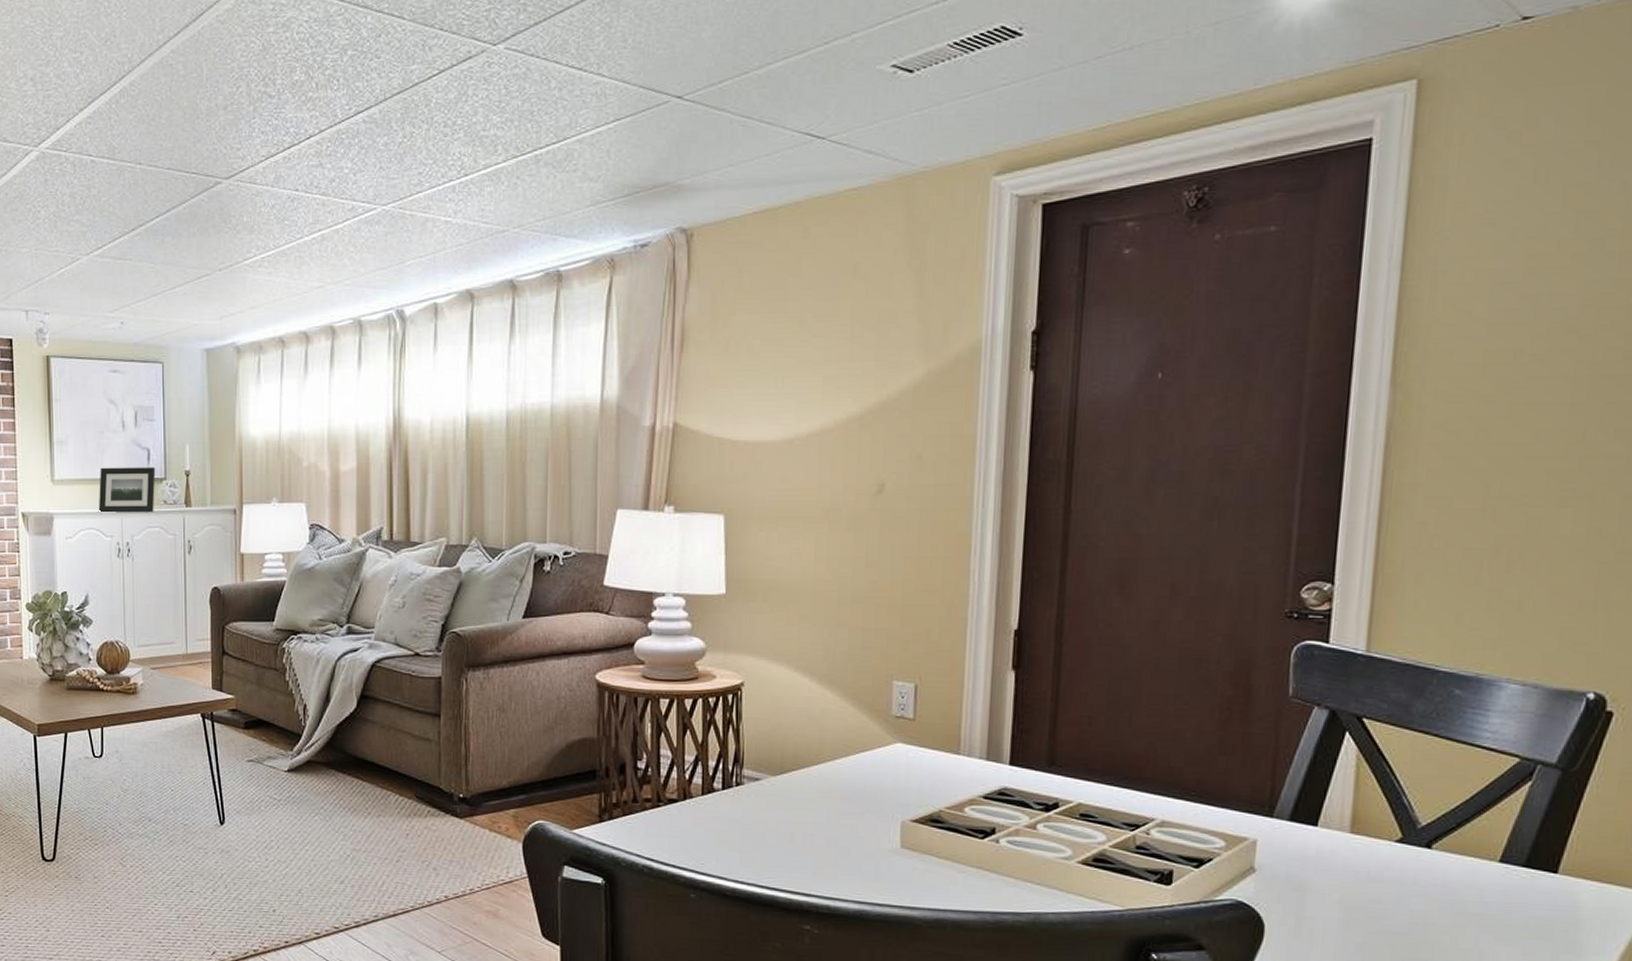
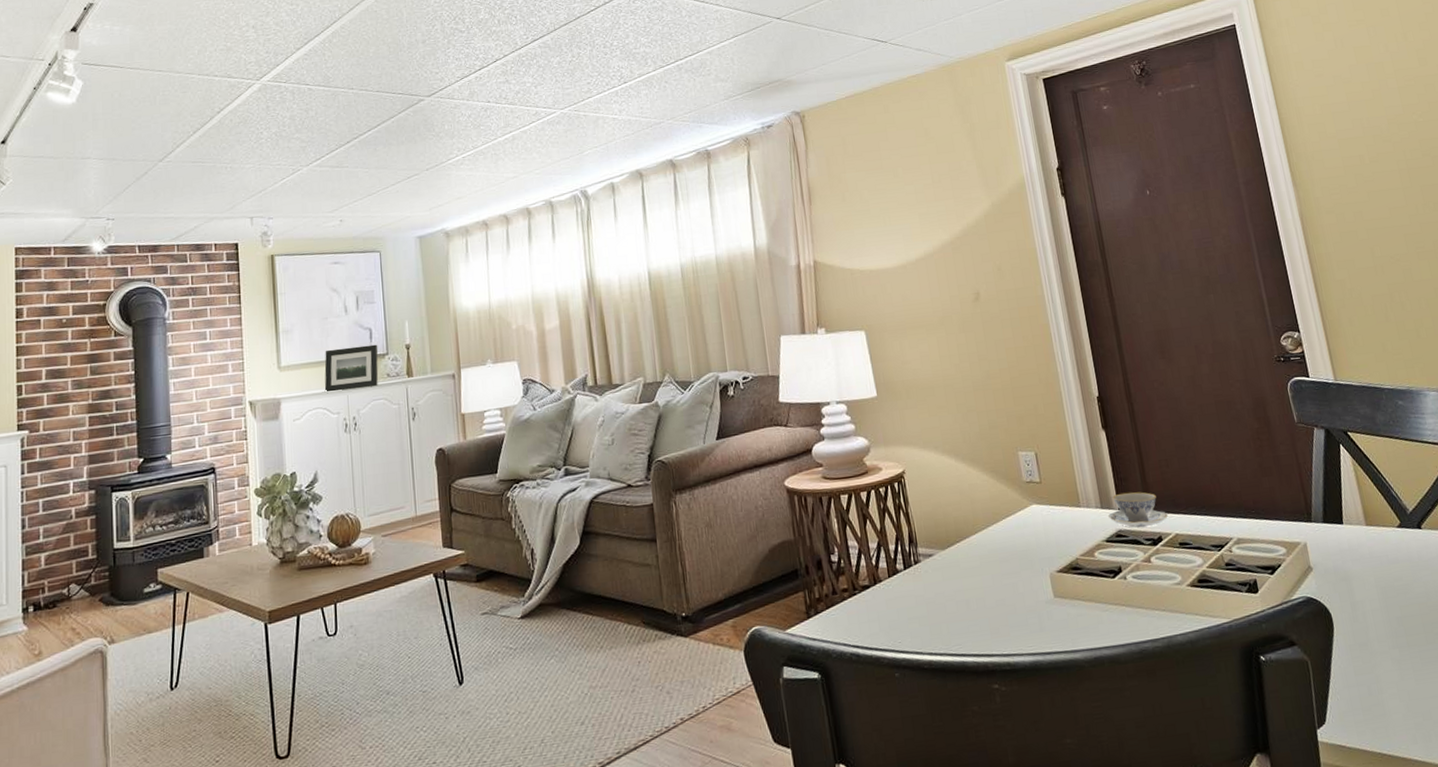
teacup: none [994,746,1074,790] -> present [1108,492,1168,528]

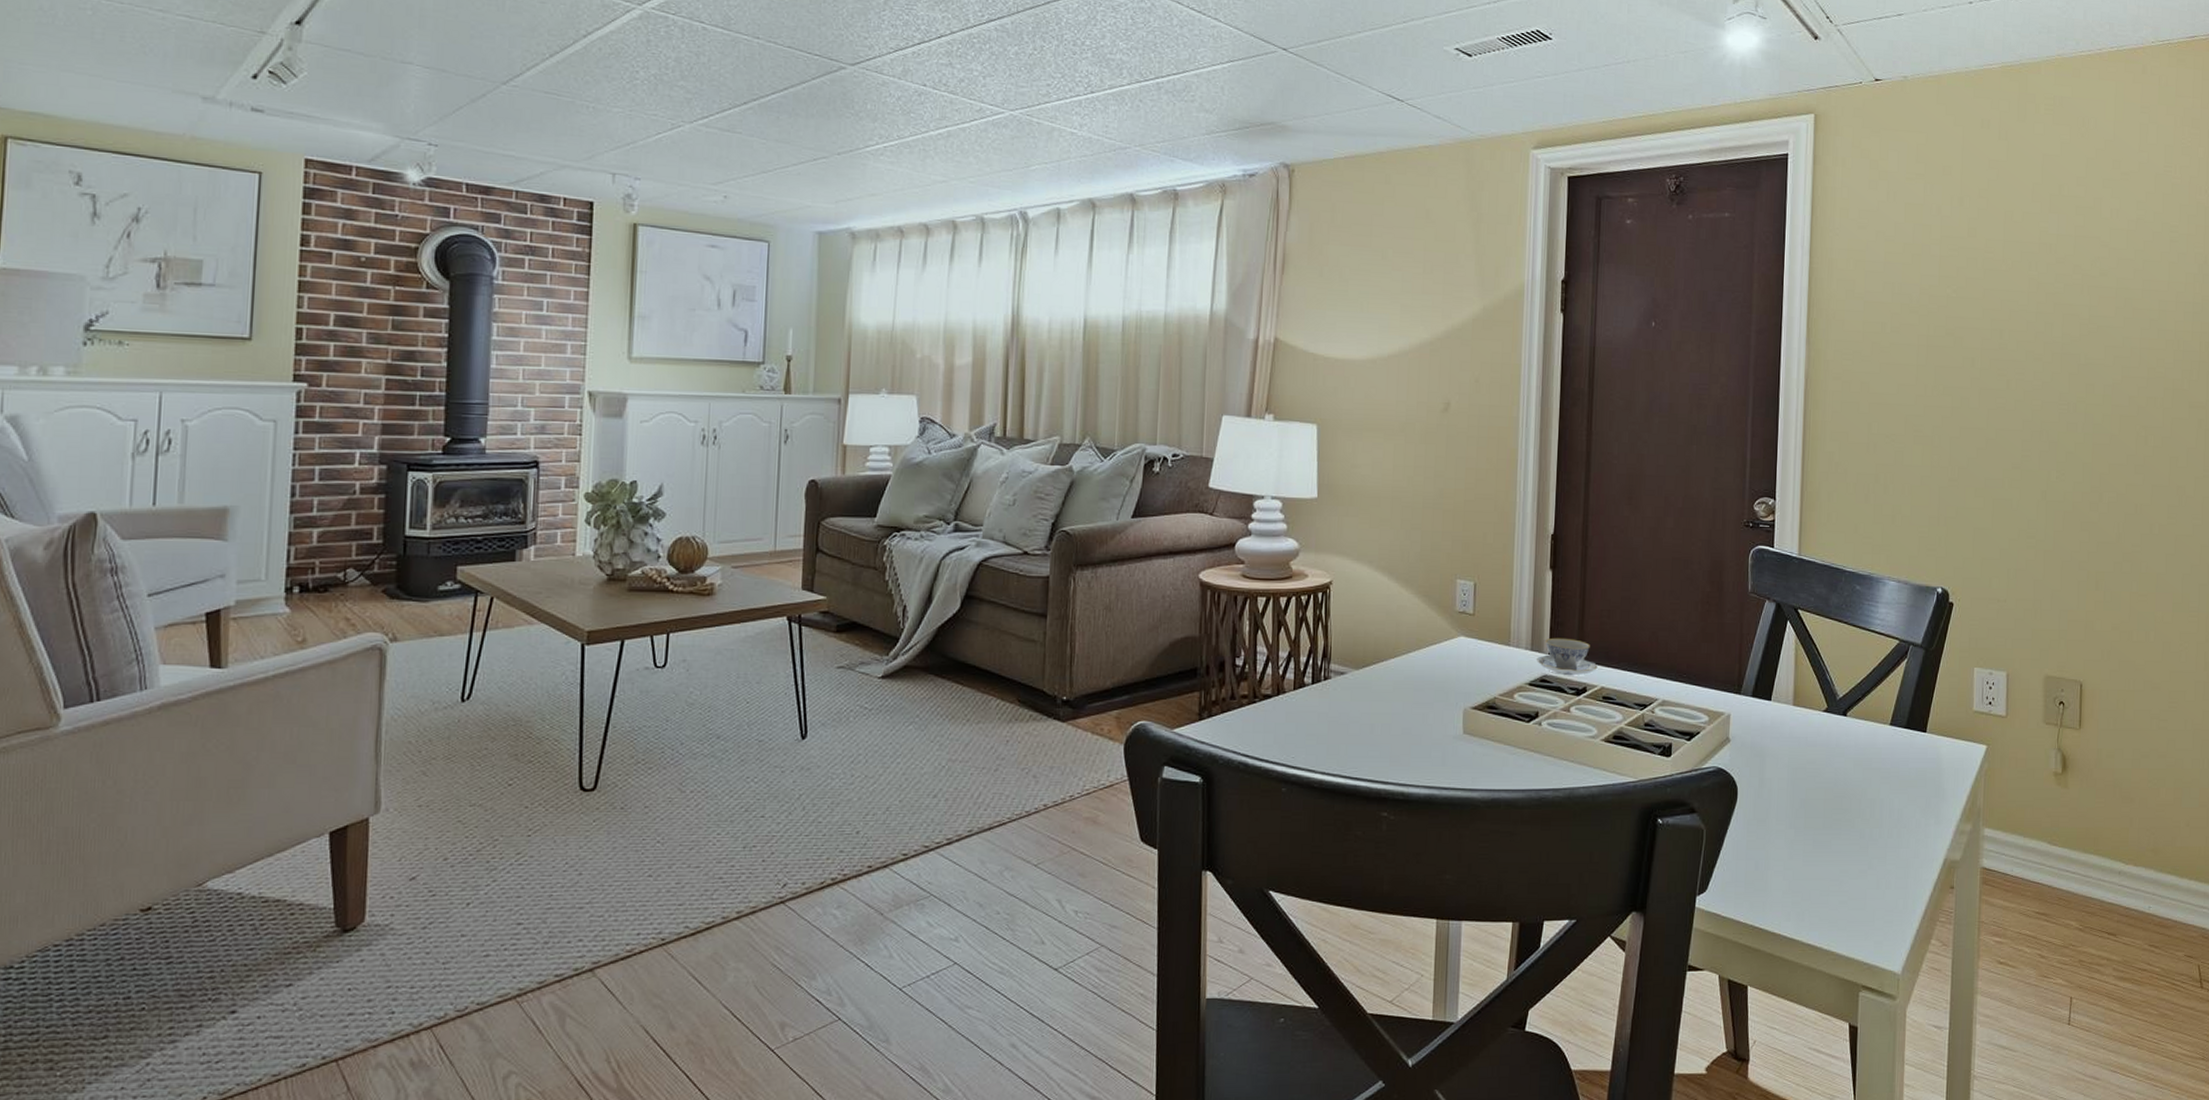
picture frame: present [324,344,379,391] -> none [682,346,753,399]

